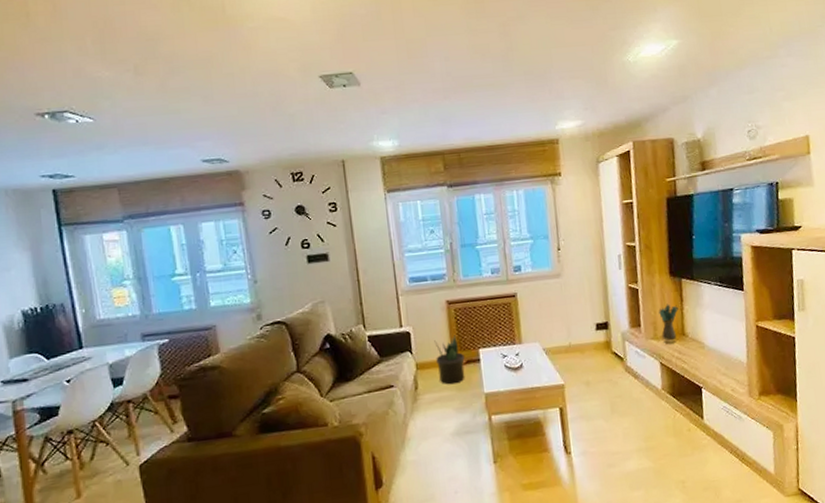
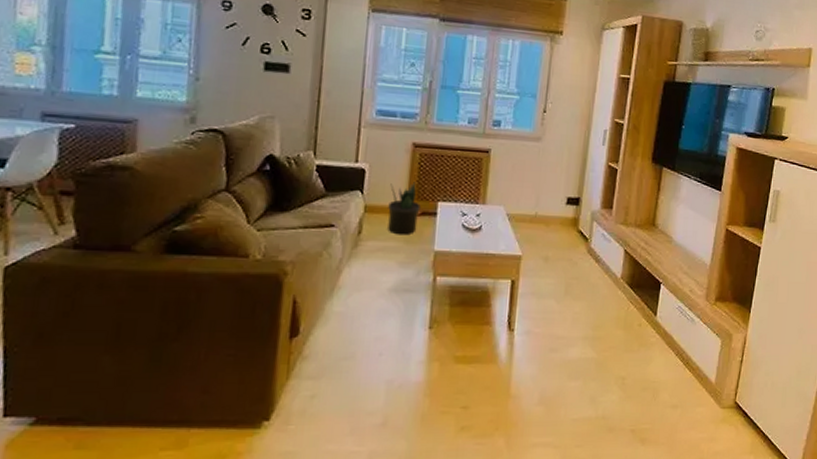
vase: present [658,303,679,345] -> none [631,190,654,234]

